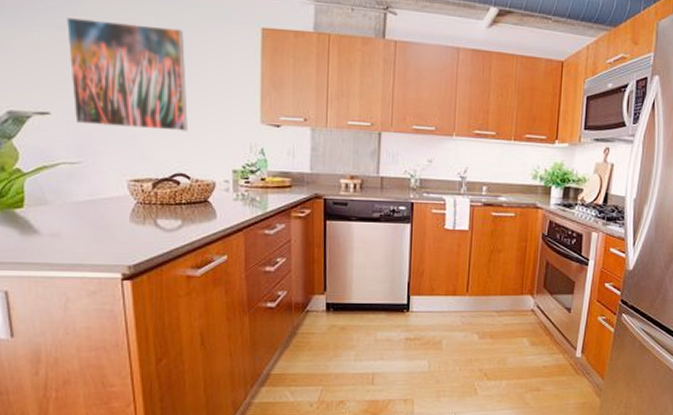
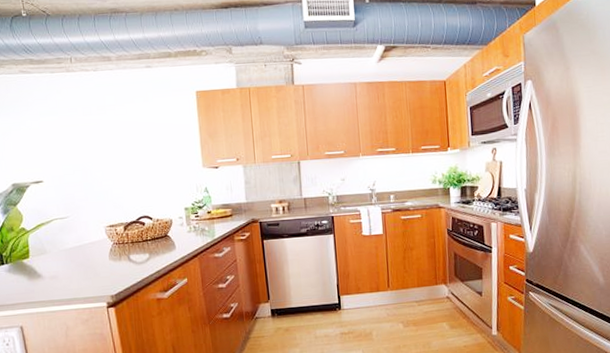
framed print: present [67,16,188,131] -> none [49,102,147,187]

